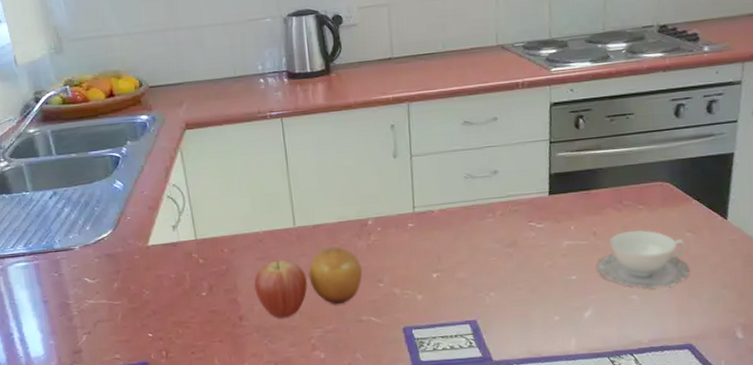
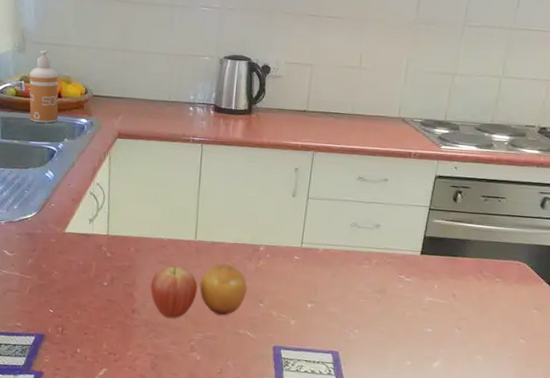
soap dispenser: none [73,46,116,130] -> present [29,50,59,123]
teacup: present [596,229,689,288] -> none [451,298,531,355]

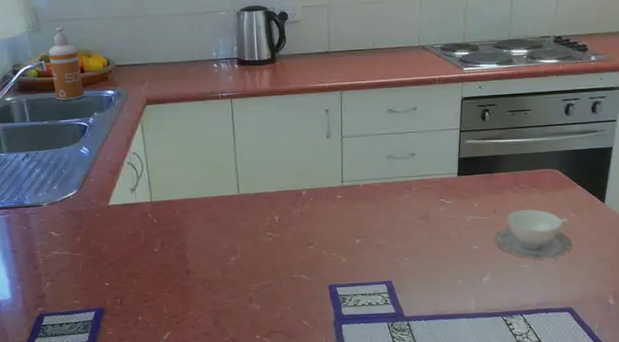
fruit: present [150,266,198,318] -> none [201,222,247,273]
fruit: present [199,263,248,316] -> none [249,213,296,264]
teacup: none [451,298,531,355] -> present [495,208,572,259]

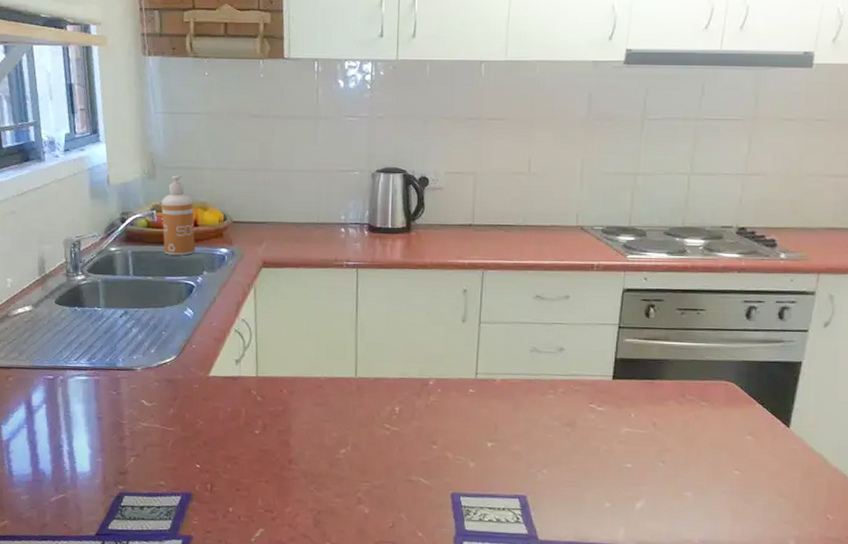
teacup: present [495,208,572,259] -> none [653,425,747,489]

